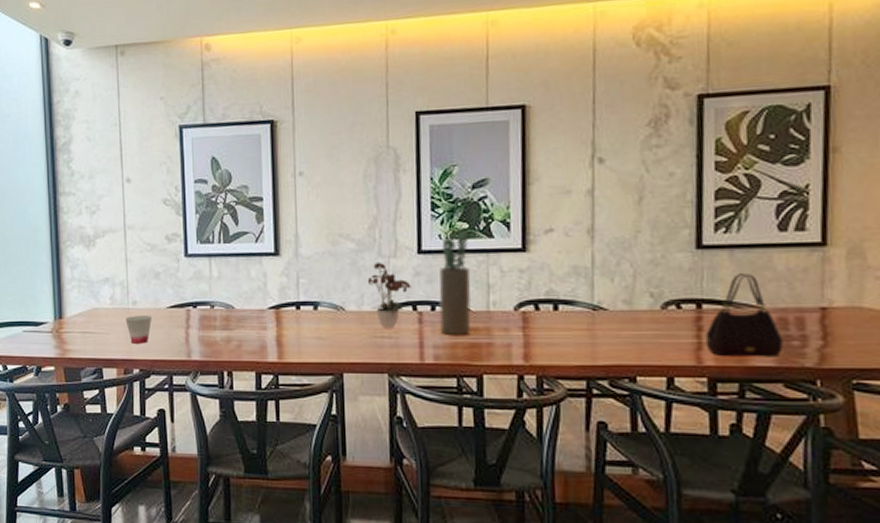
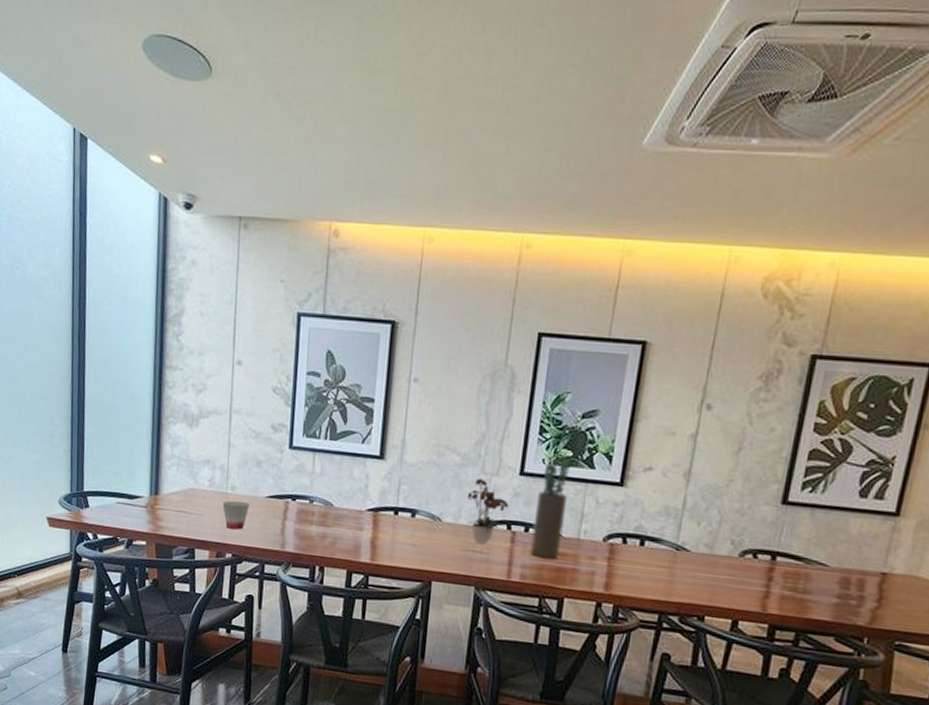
handbag: present [705,274,783,357] -> none [772,532,843,613]

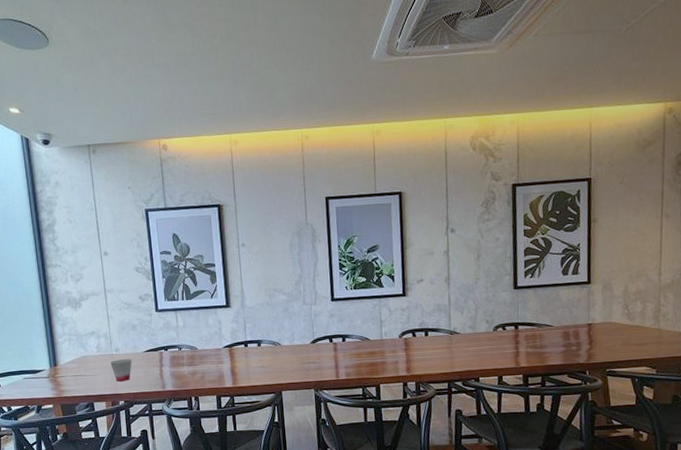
flower arrangement: present [466,478,509,545] -> none [296,308,328,357]
vase: present [530,448,572,560] -> none [347,276,370,359]

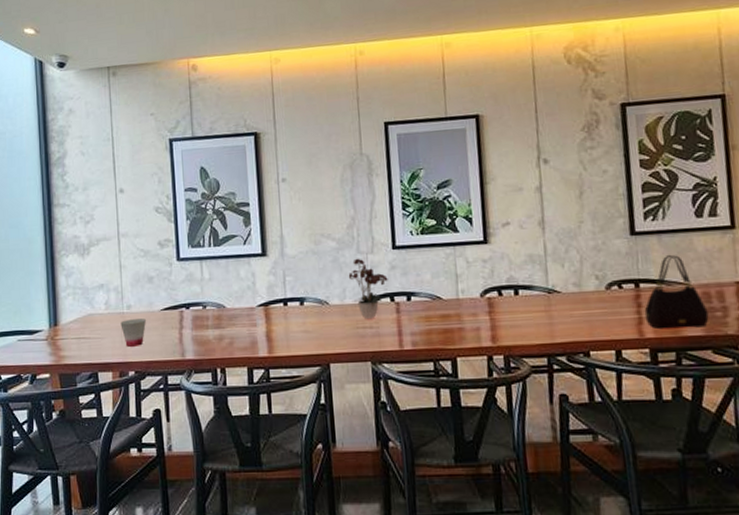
flower arrangement: none [296,308,328,357] -> present [348,258,388,320]
handbag: none [520,304,567,360] -> present [644,255,709,328]

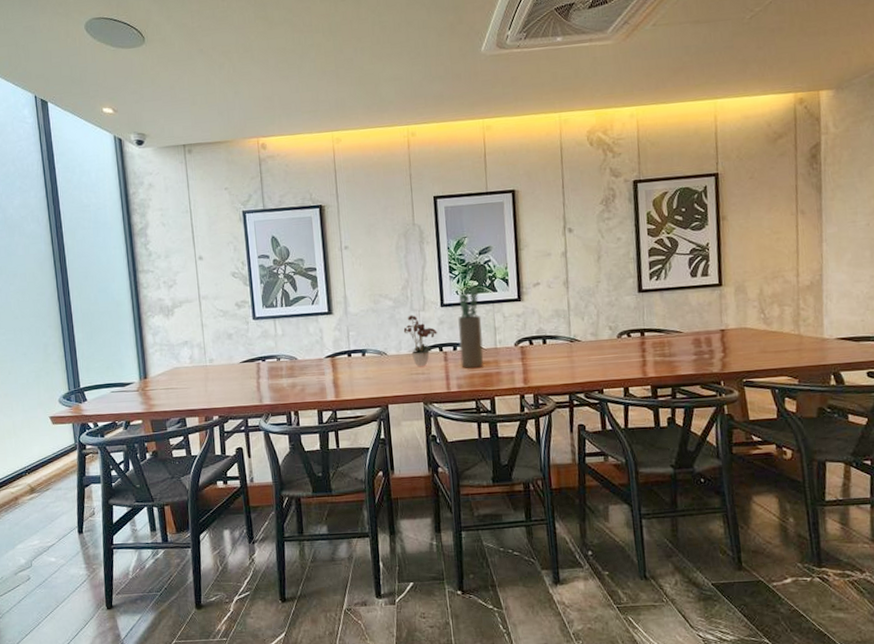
cup: present [120,318,147,347] -> none [204,370,228,395]
vase: none [412,218,443,323] -> present [458,280,484,369]
handbag: present [644,255,709,328] -> none [647,308,699,369]

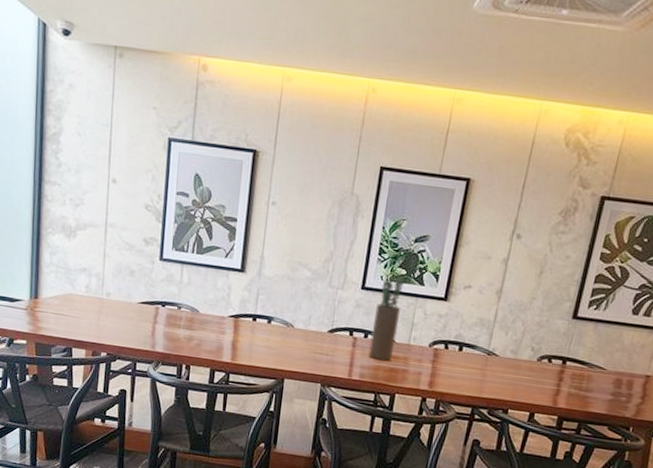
flower arrangement: present [403,315,437,367] -> none [315,291,352,348]

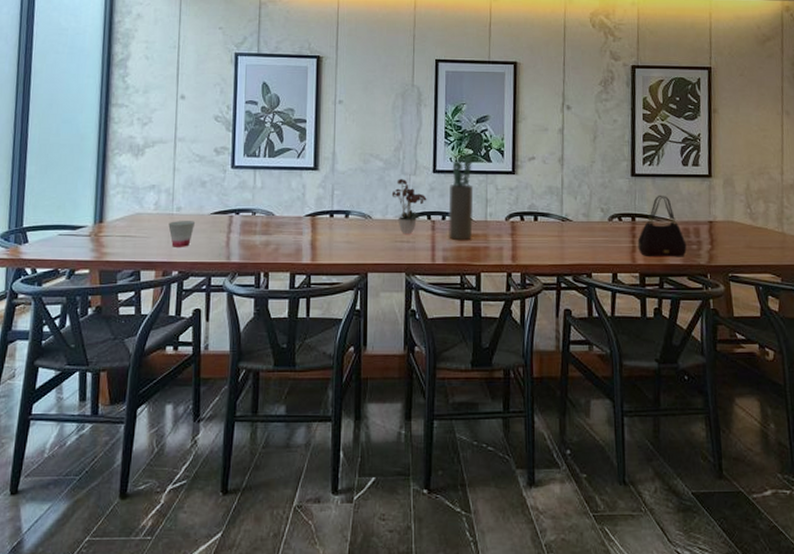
cup: none [98,305,124,332] -> present [168,221,196,247]
flower arrangement: none [315,291,352,348] -> present [391,178,427,235]
handbag: none [562,342,616,407] -> present [637,196,687,257]

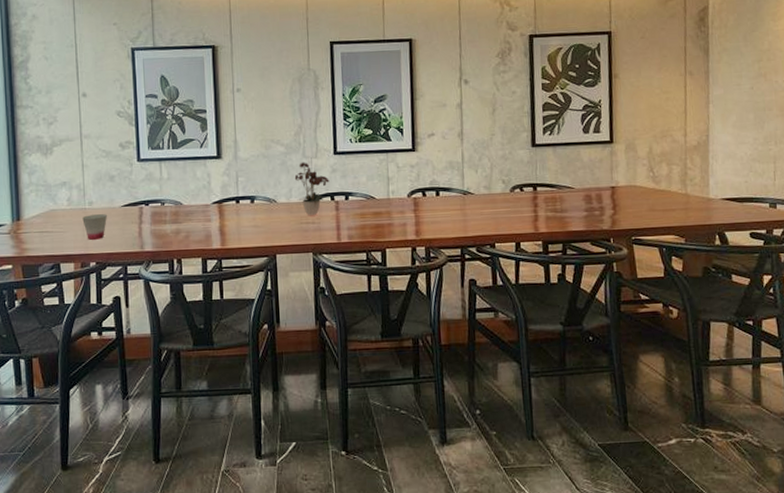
vase: present [448,148,474,241] -> none [351,128,376,220]
handbag: present [637,196,687,257] -> none [539,164,589,224]

